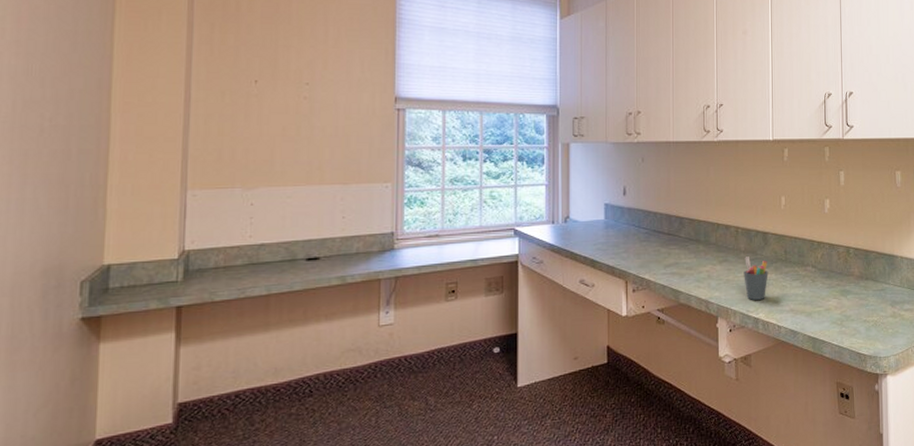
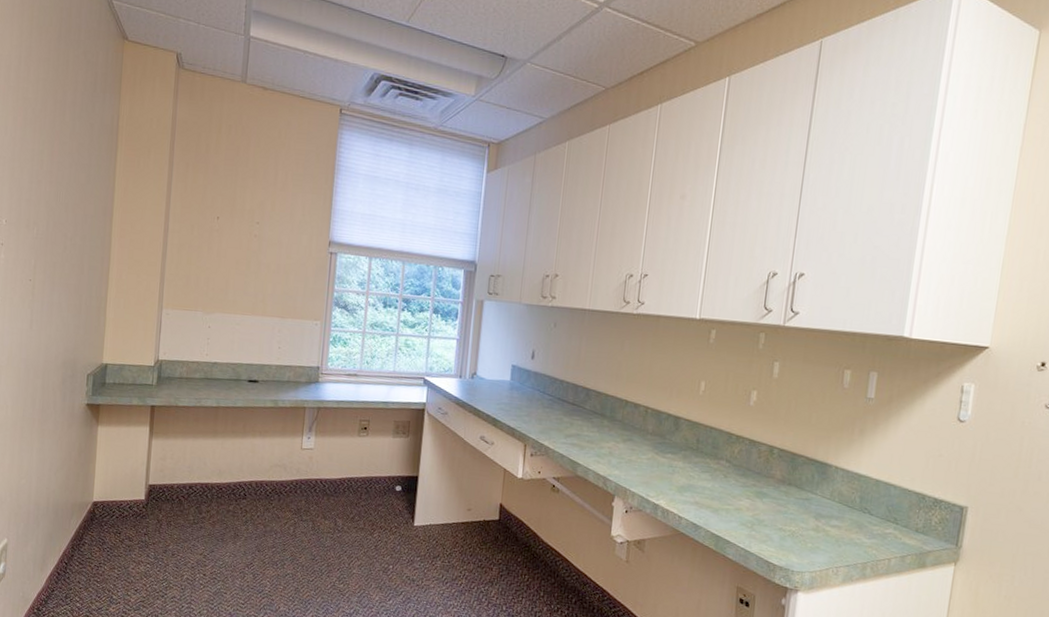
pen holder: present [743,256,769,300] -> none [647,439,676,486]

